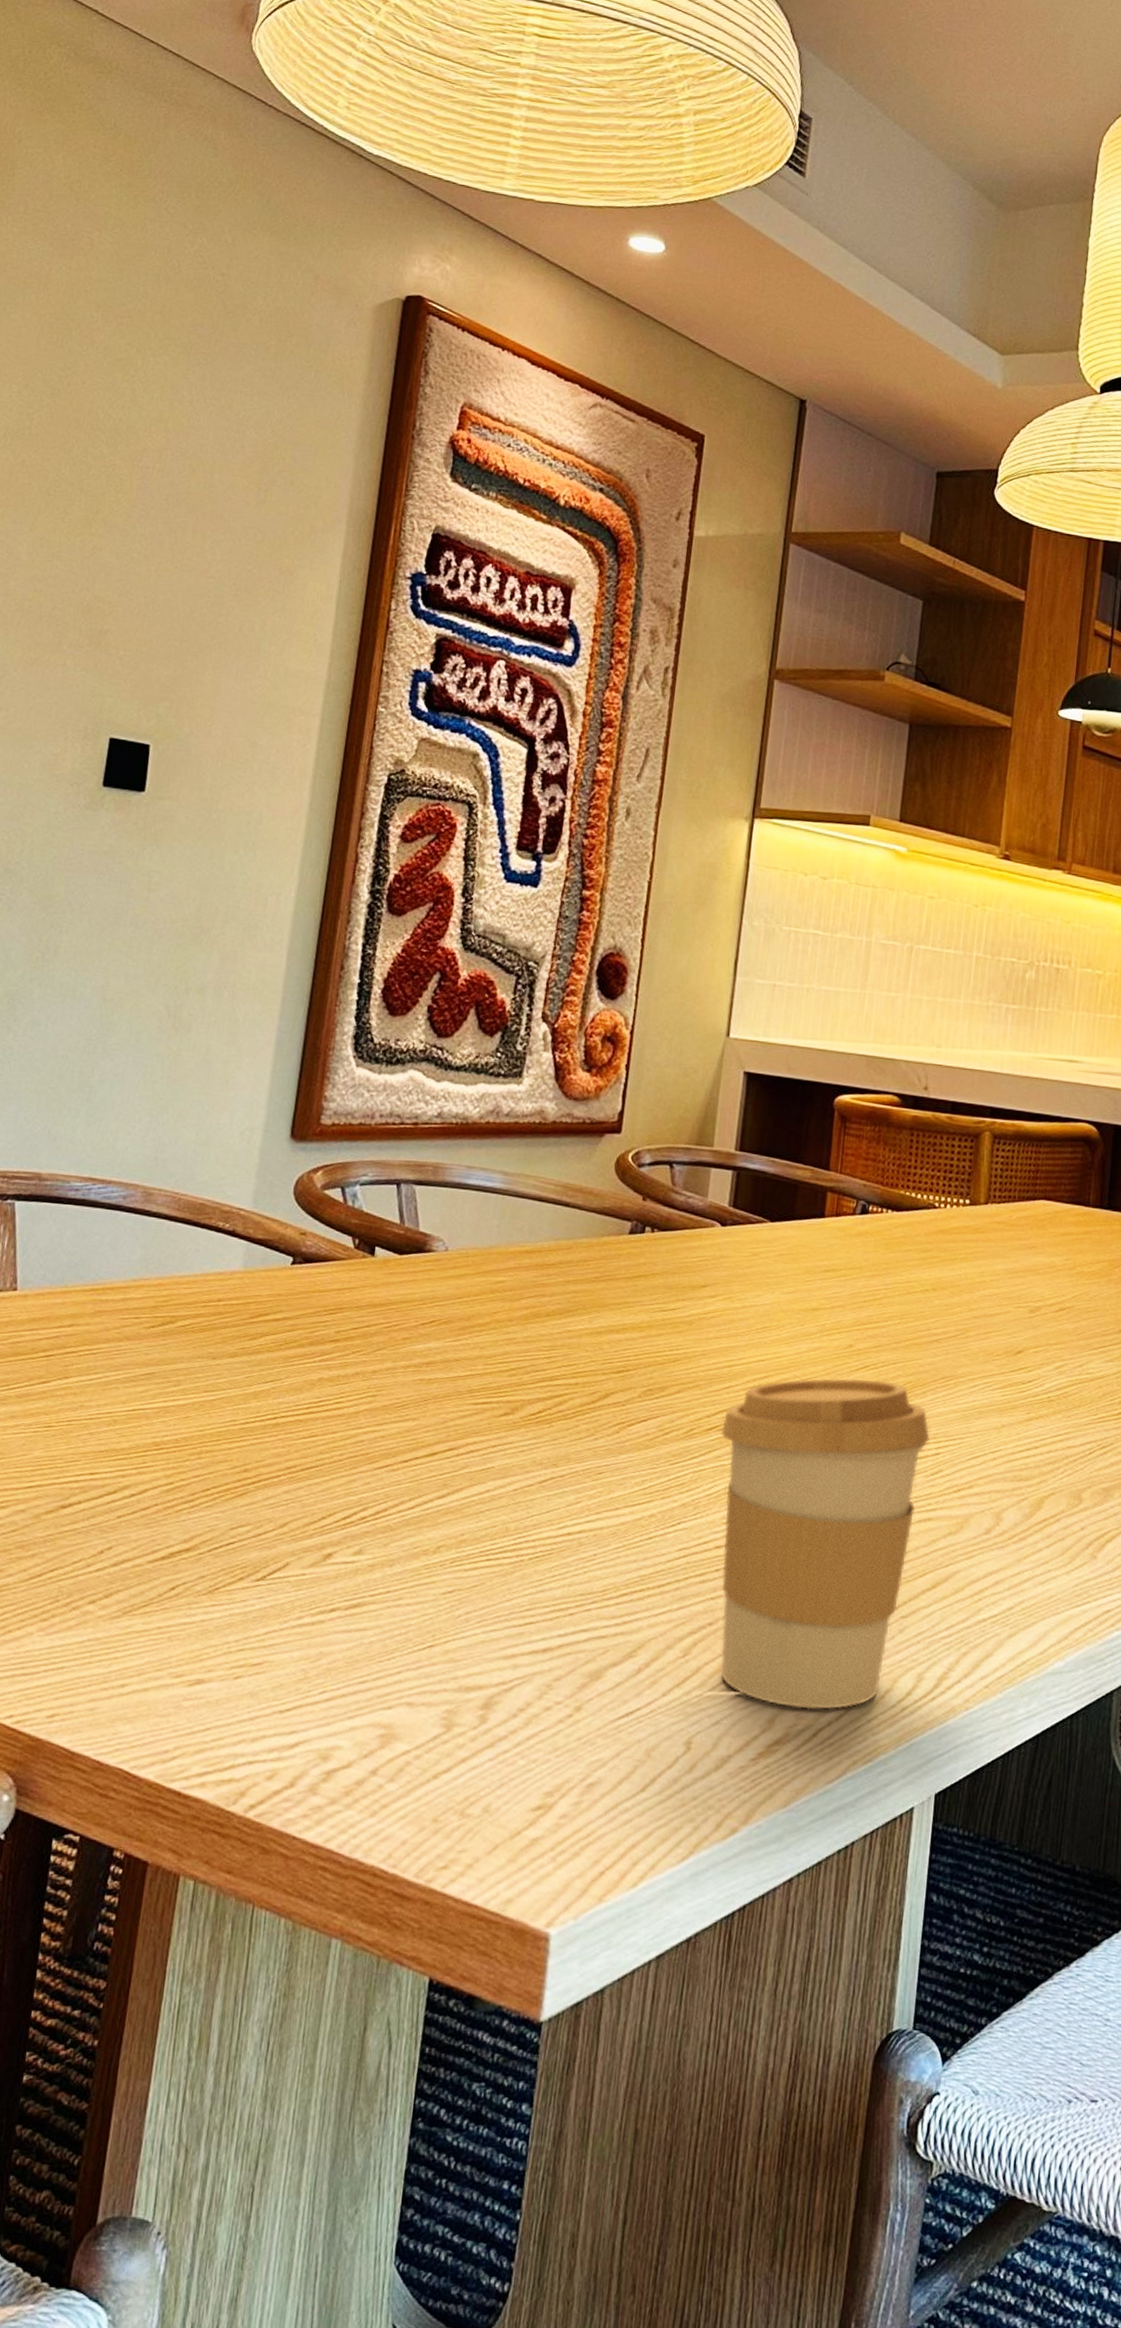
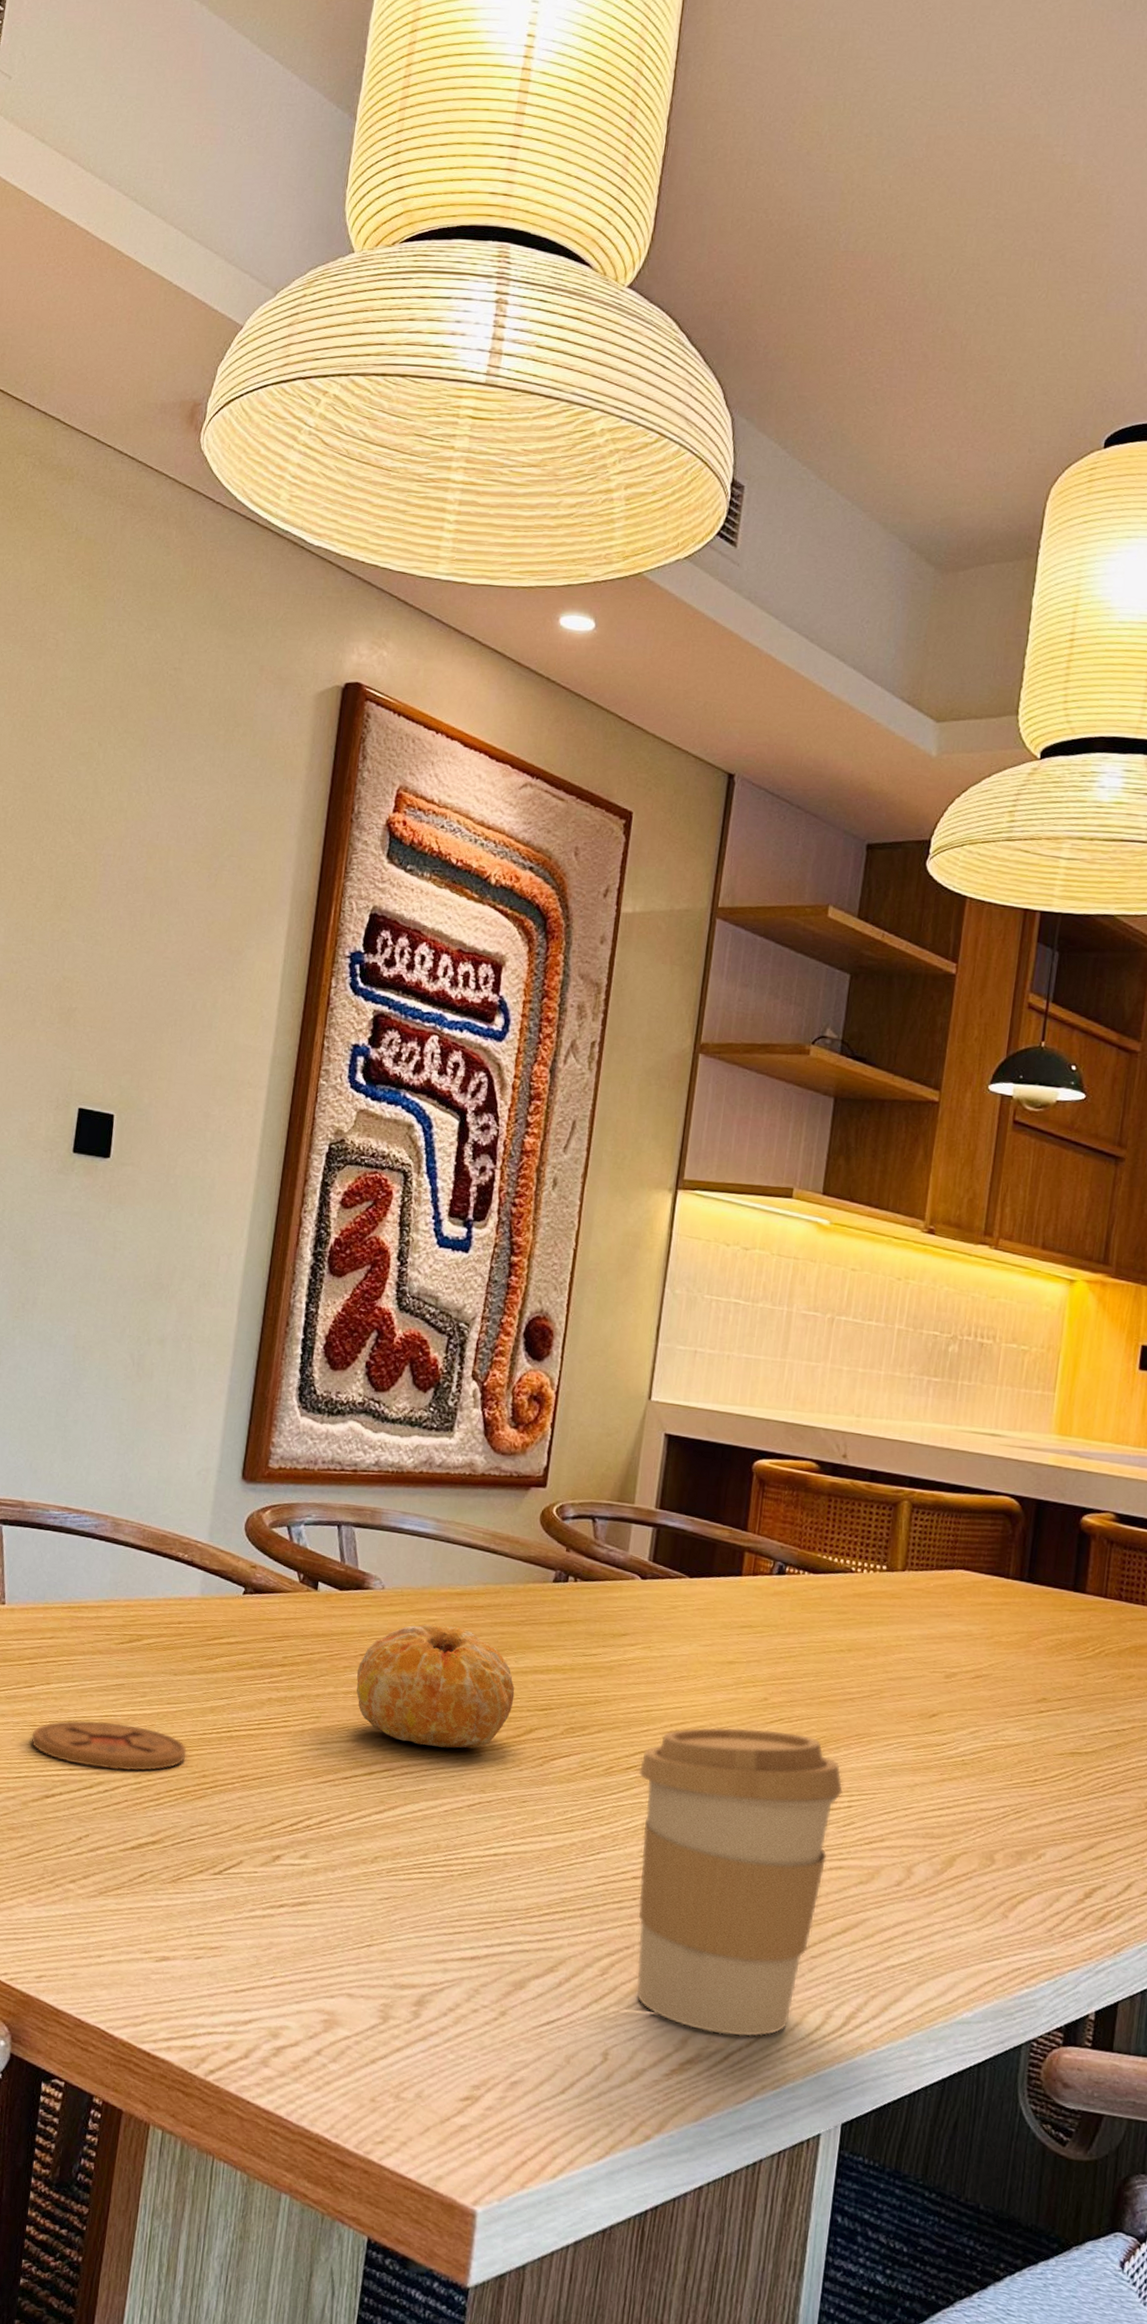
coaster: none [45,1416,227,1471] -> present [31,1720,187,1771]
fruit: none [417,1286,589,1421] -> present [356,1623,515,1749]

